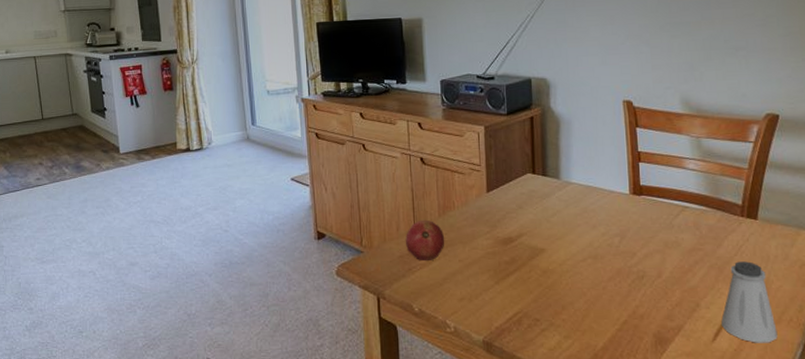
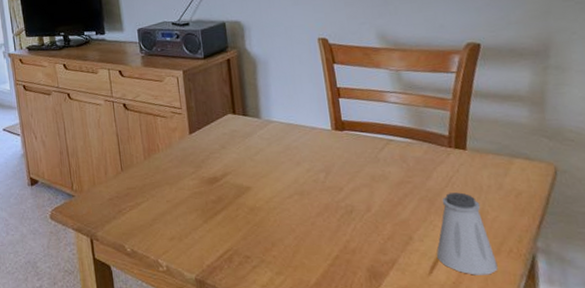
fruit: present [405,219,445,260] -> none [113,163,152,202]

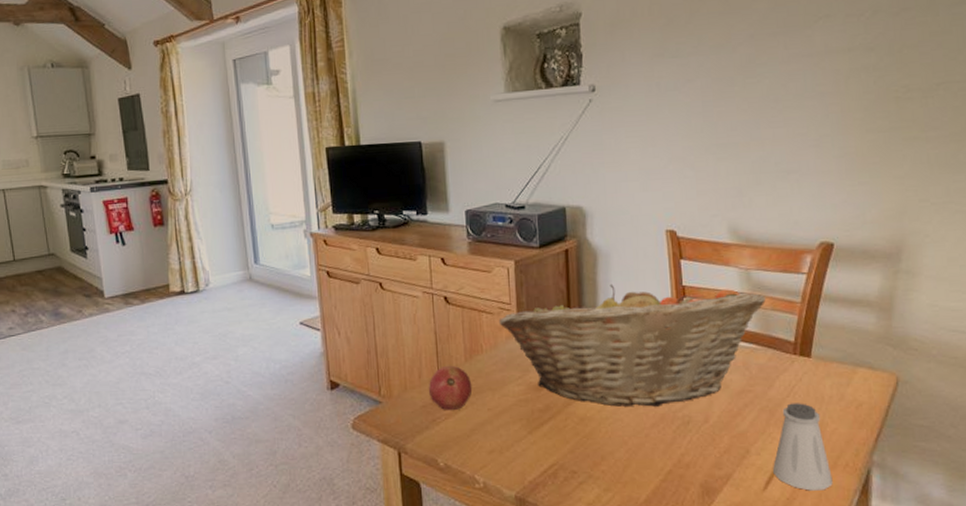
fruit: none [113,163,152,202] -> present [428,365,473,410]
fruit basket: none [172,88,418,198] -> present [498,283,766,407]

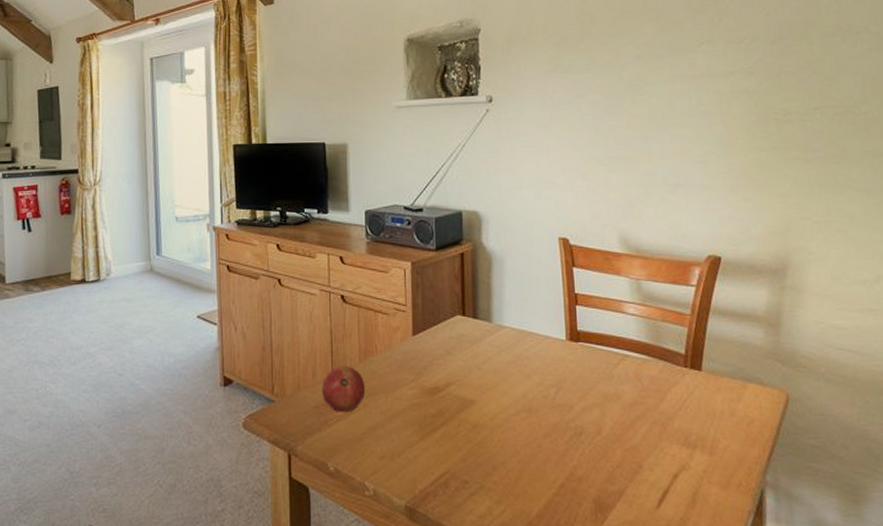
fruit basket: present [498,283,766,407] -> none [394,289,656,416]
saltshaker: present [773,403,833,491] -> none [666,417,727,511]

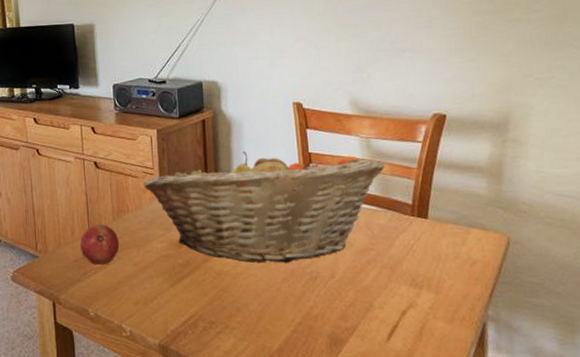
fruit basket: none [394,289,656,416] -> present [143,150,385,263]

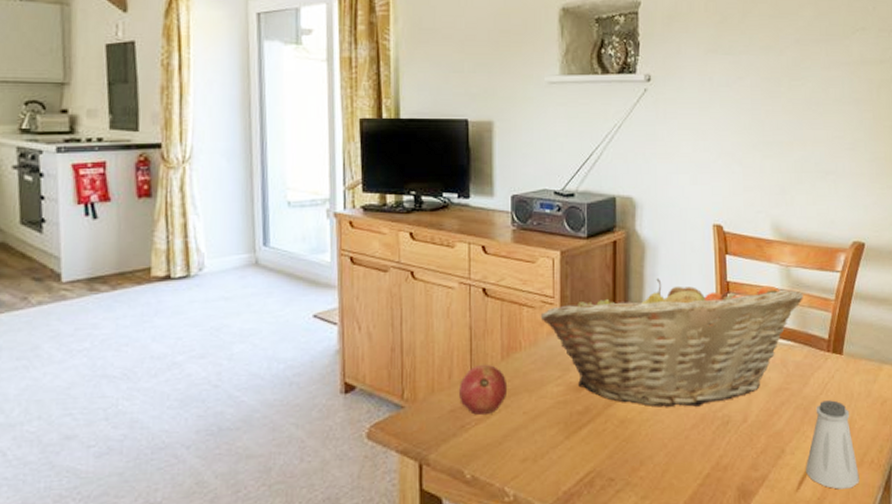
saltshaker: none [395,260,451,342] -> present [806,400,860,490]

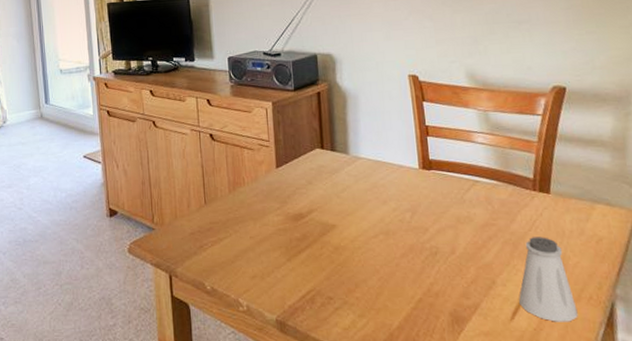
fruit: present [458,364,508,415] -> none [196,196,236,237]
fruit basket: present [540,278,803,407] -> none [258,123,504,238]

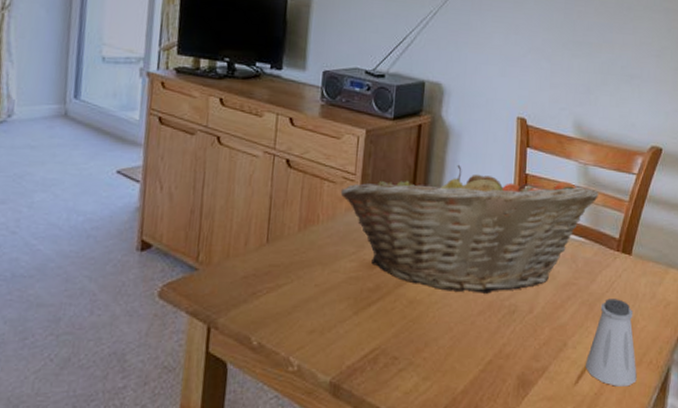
fruit basket: none [258,123,504,238] -> present [340,164,599,294]

